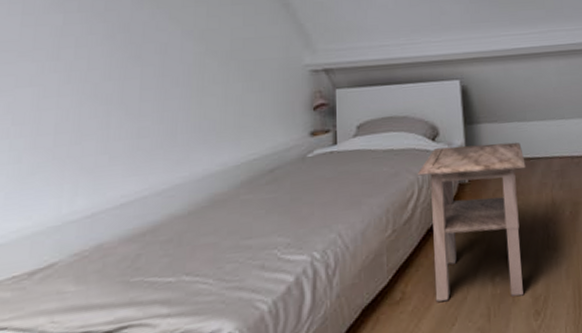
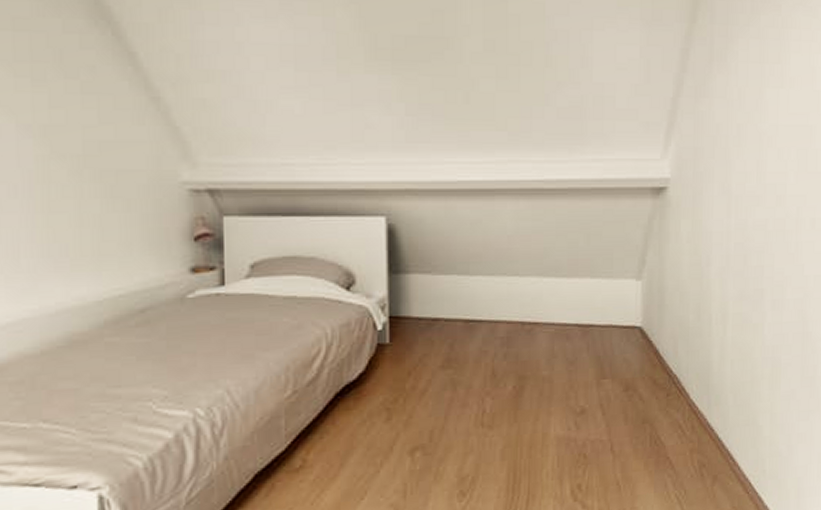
side table: present [417,142,526,302] -> none [325,298,463,475]

